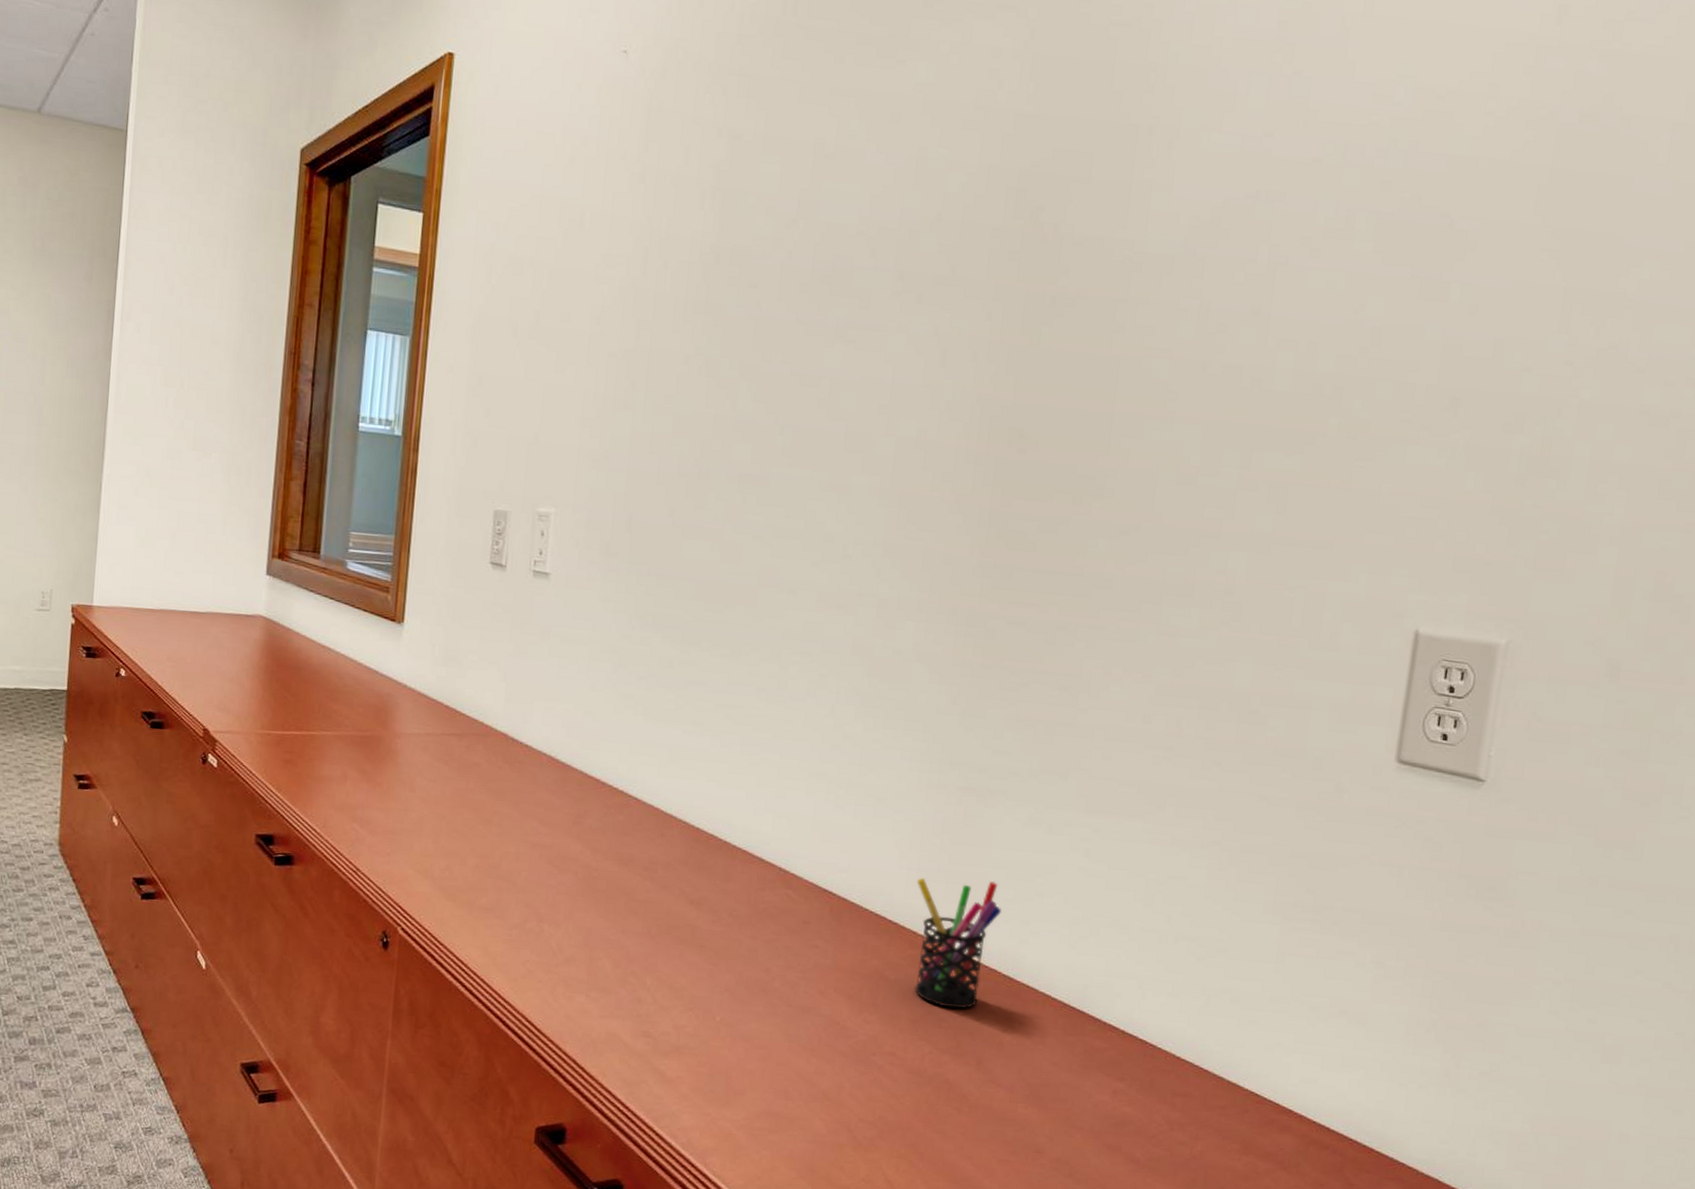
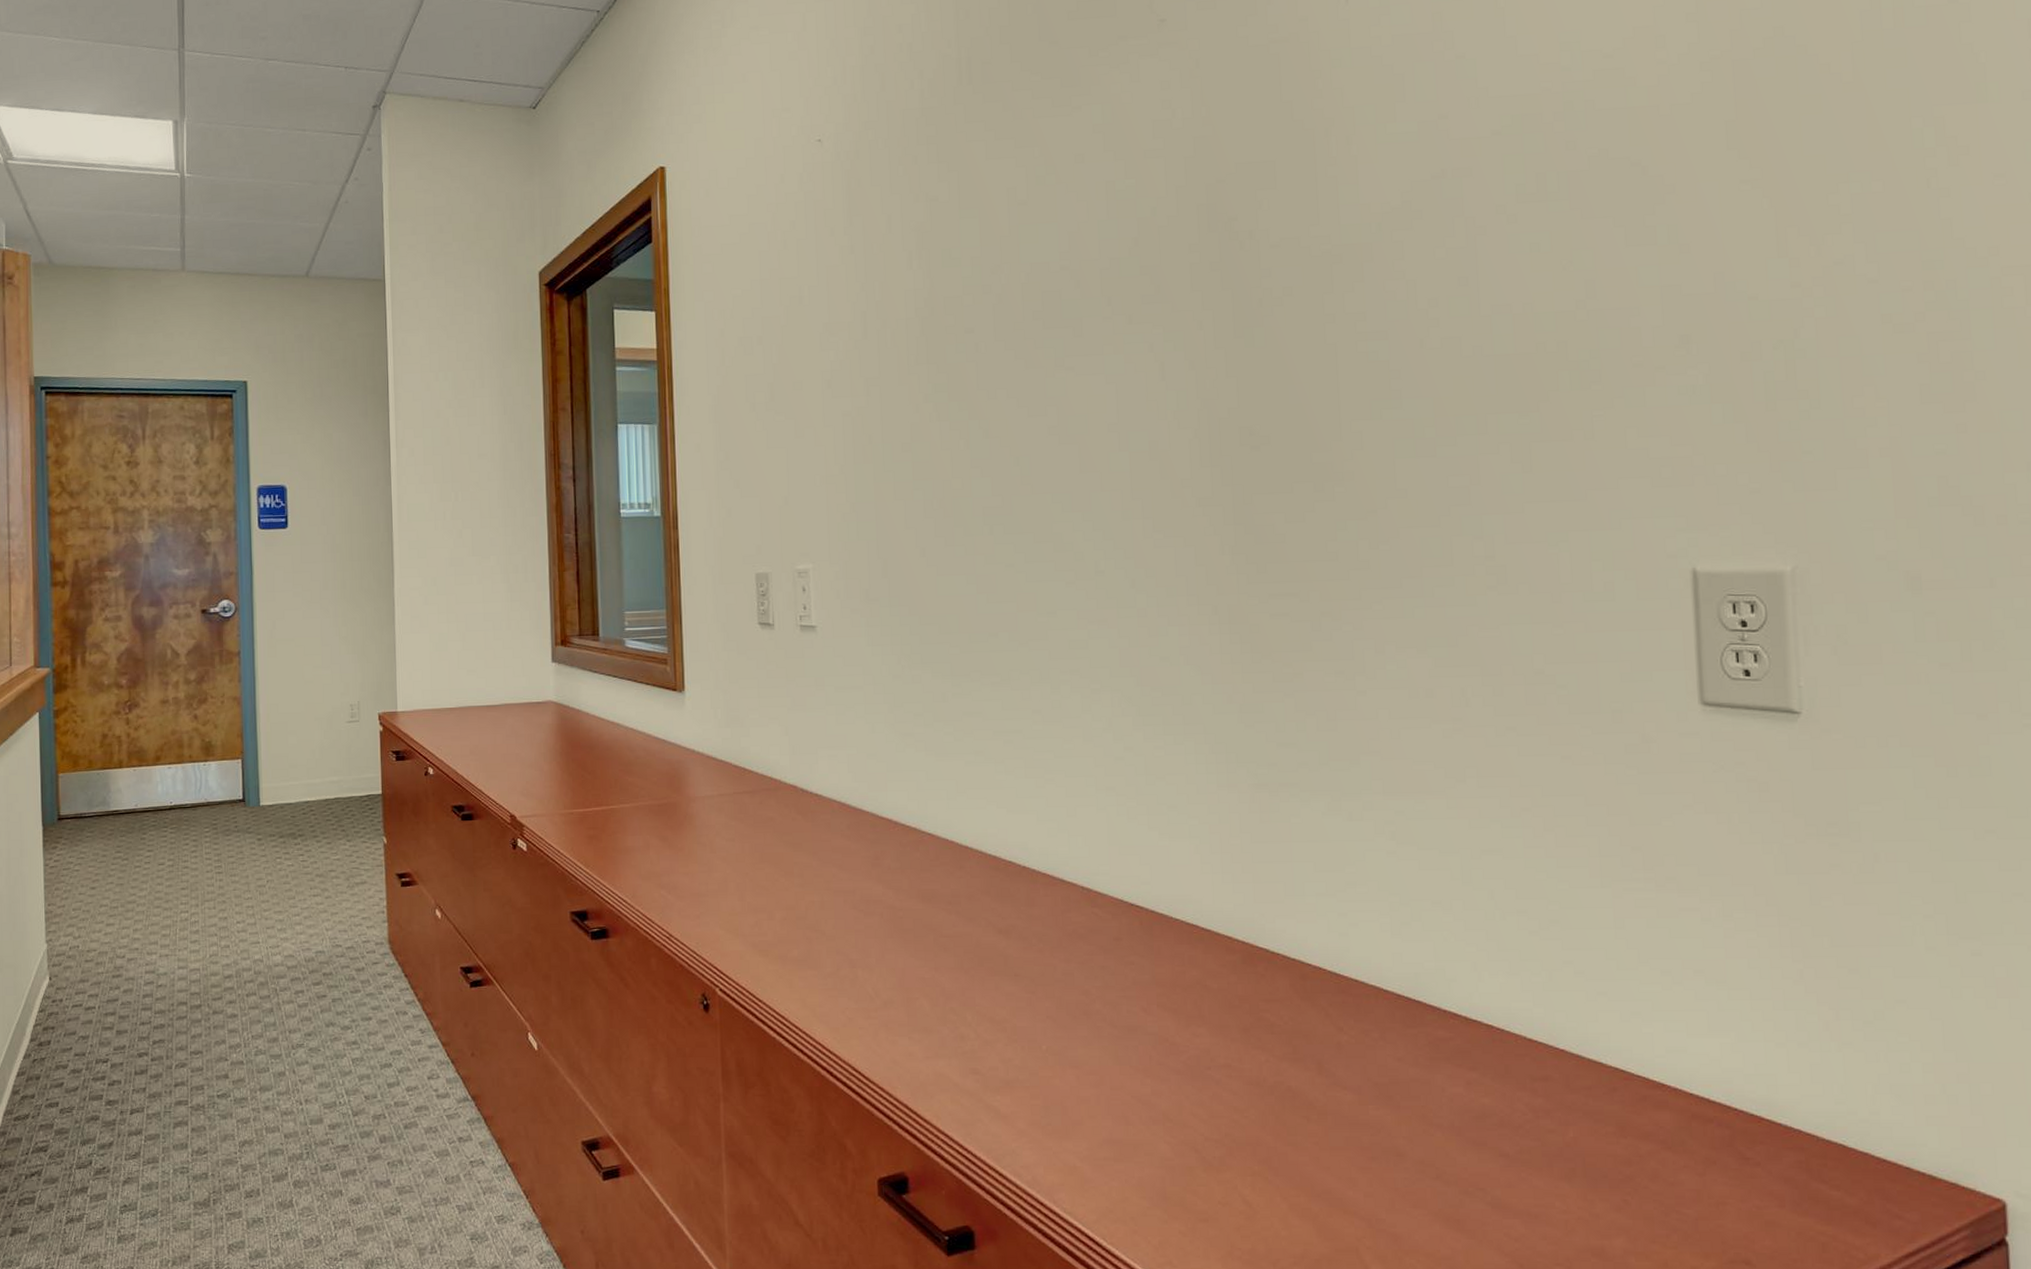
pen holder: present [914,877,1002,1009] -> none [1223,876,1316,1012]

